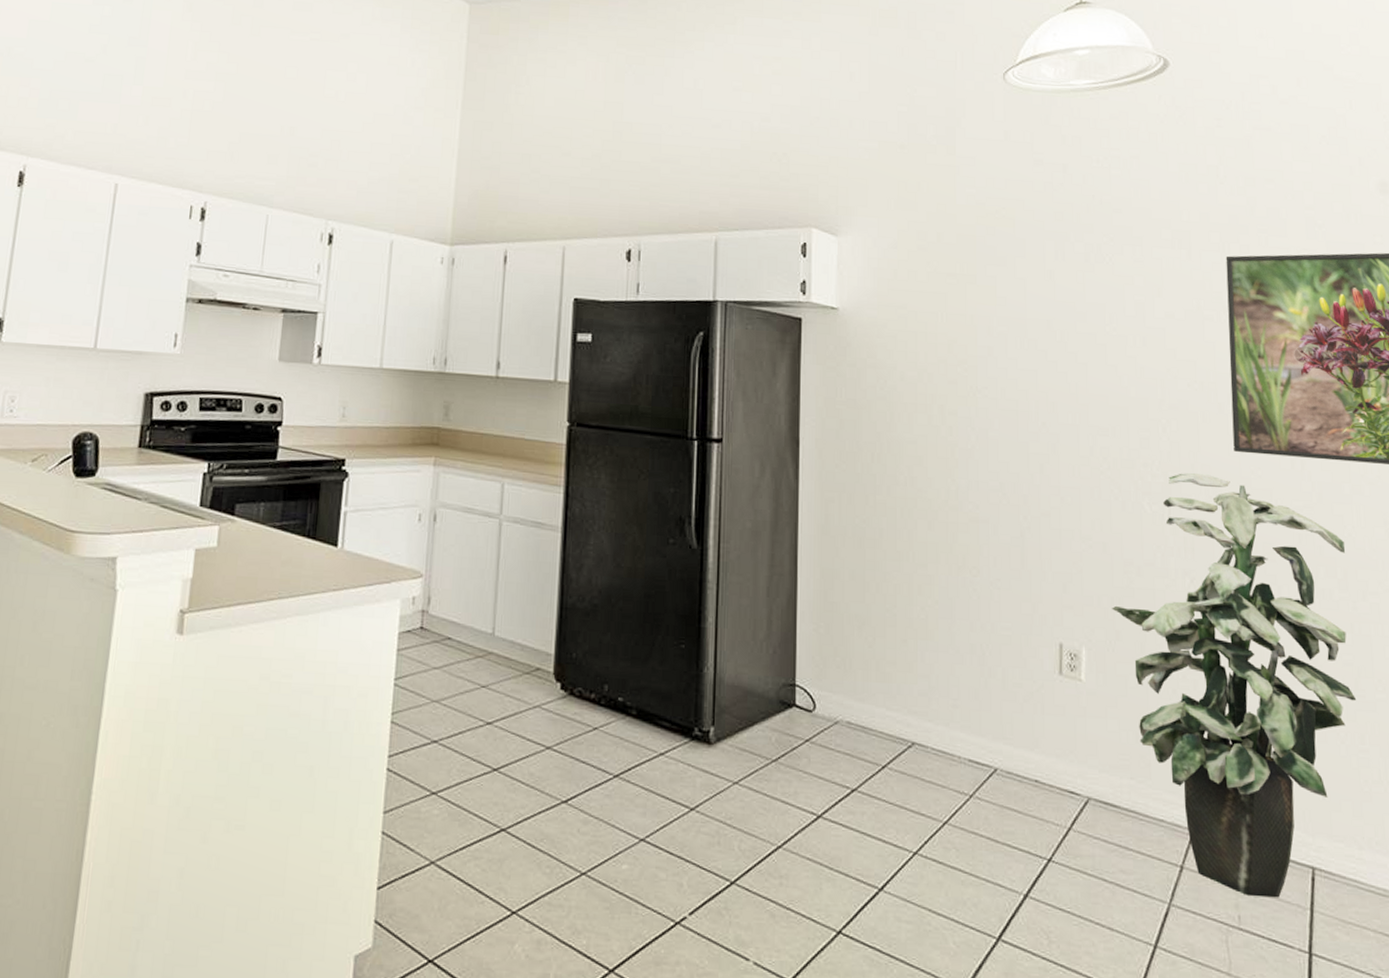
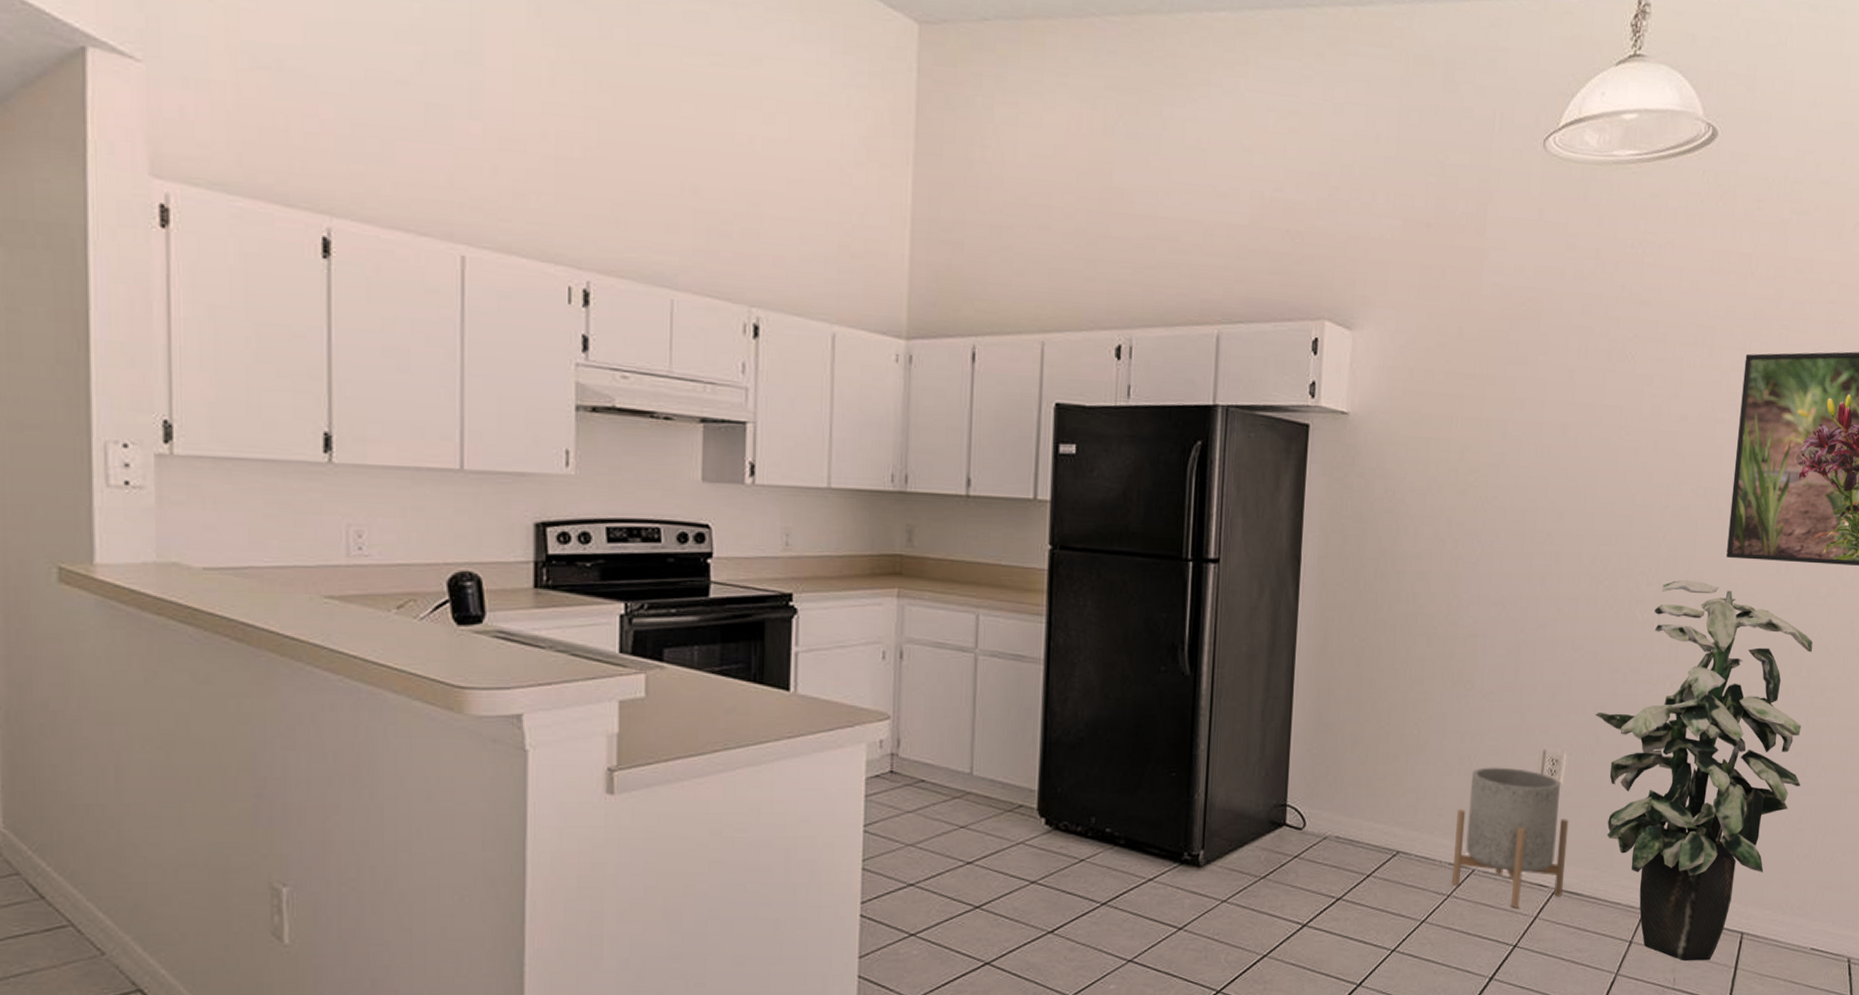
planter: none [972,658,1097,816] -> present [1451,767,1569,908]

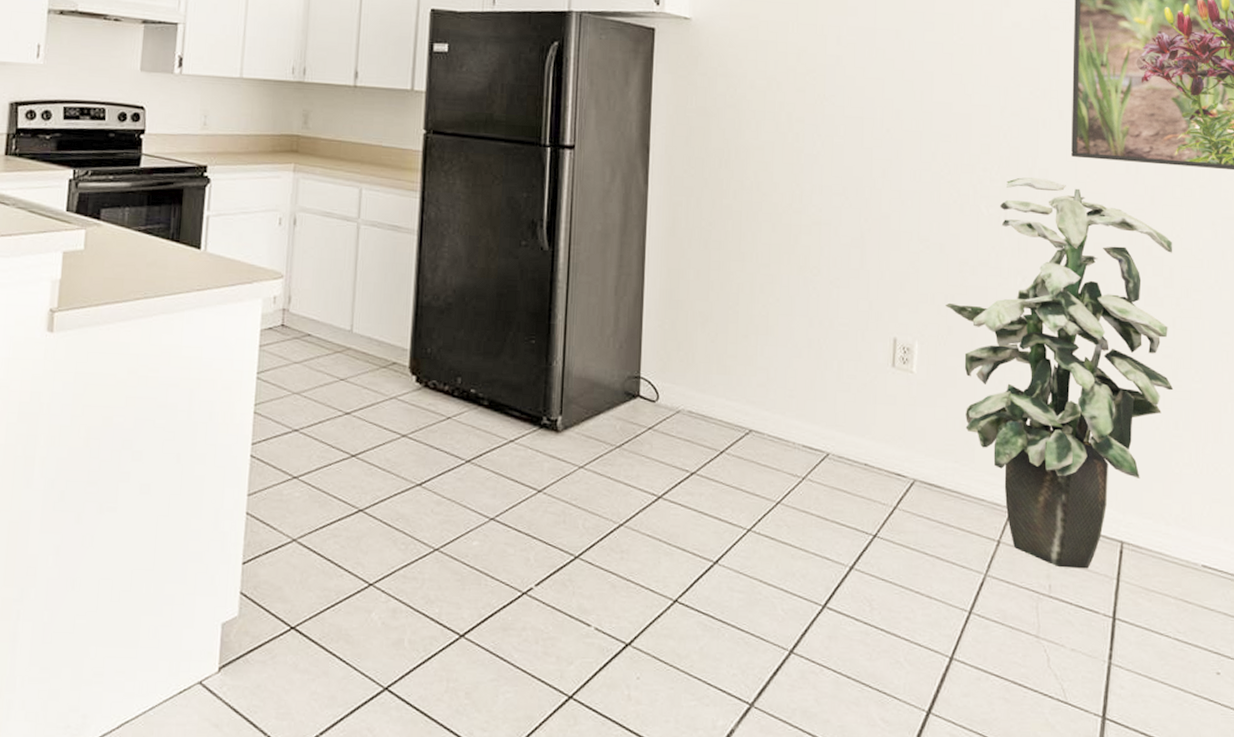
planter: present [1451,767,1569,908] -> none [805,351,925,496]

